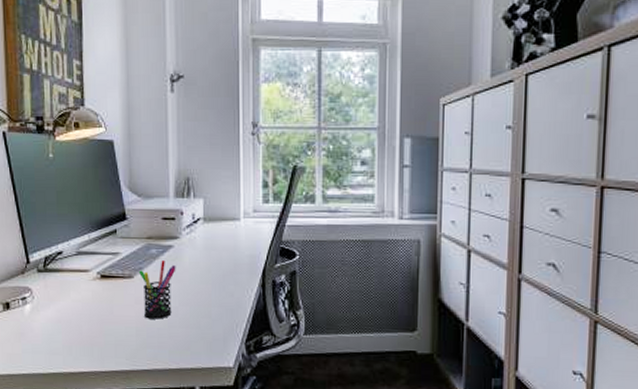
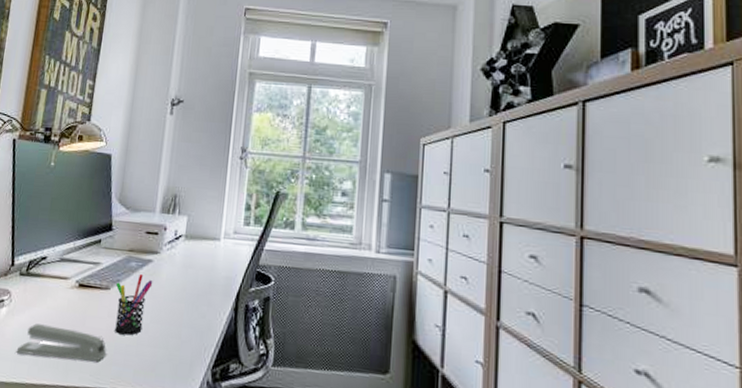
stapler: none [48,317,140,347] -> present [16,323,107,362]

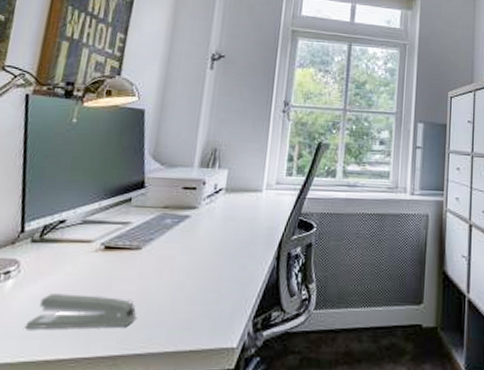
pen holder: present [114,273,153,336] -> none [145,230,190,295]

